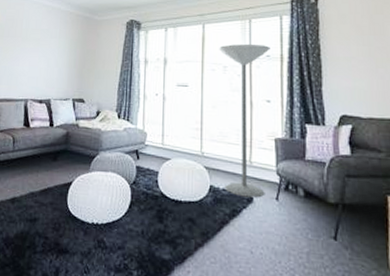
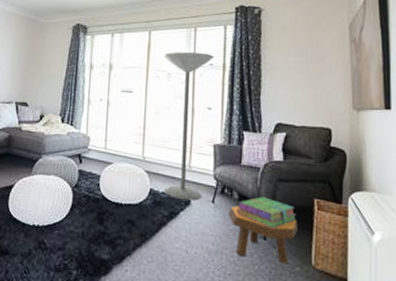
footstool: none [293,203,371,267] -> present [228,206,297,264]
stack of books: none [302,193,369,228] -> present [236,196,296,229]

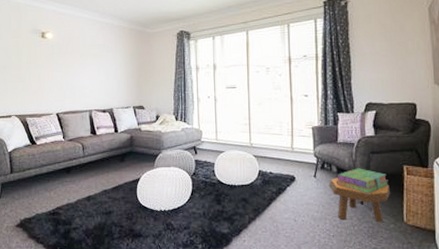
floor lamp: present [163,51,214,201] -> none [262,46,307,177]

